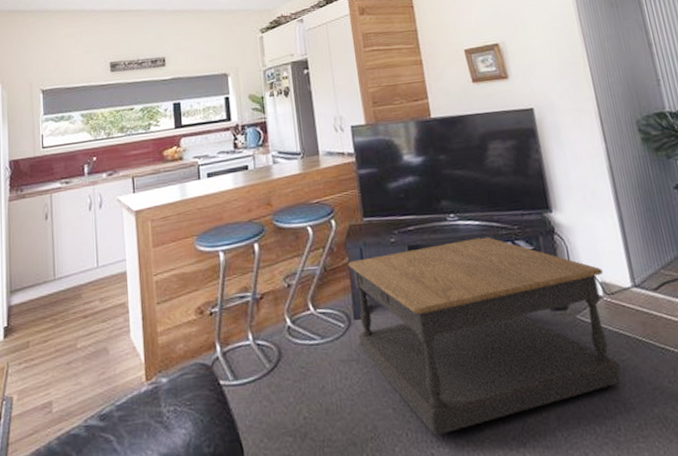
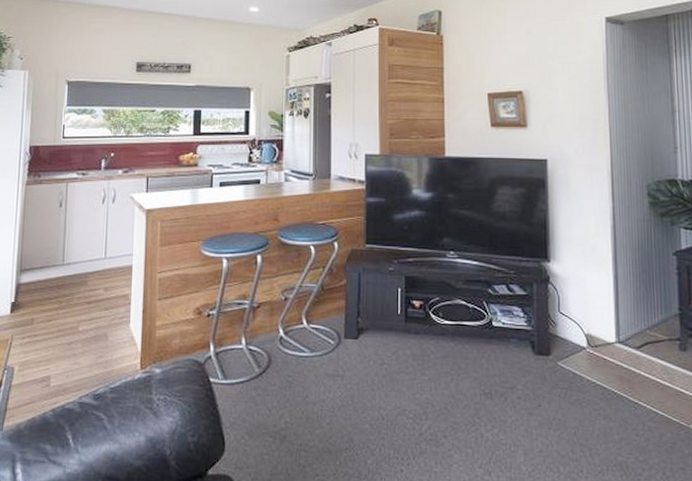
coffee table: present [348,236,622,435] -> none [345,277,592,454]

